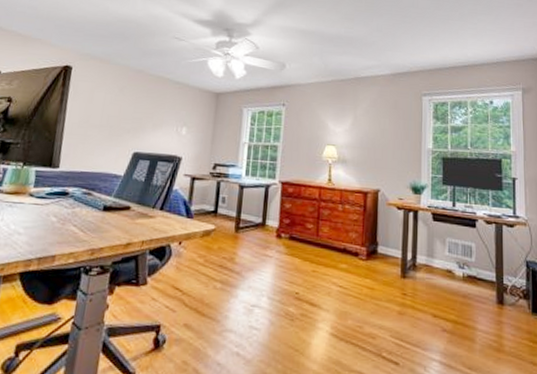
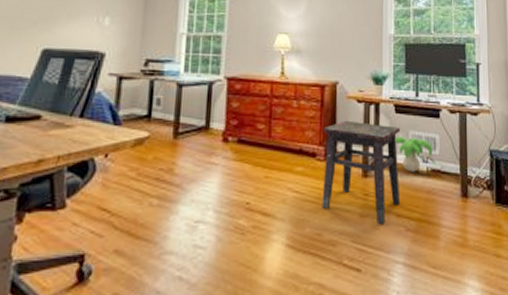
side table: none [363,224,438,322] -> present [322,120,401,224]
decorative plant: none [433,242,469,277] -> present [395,136,433,172]

